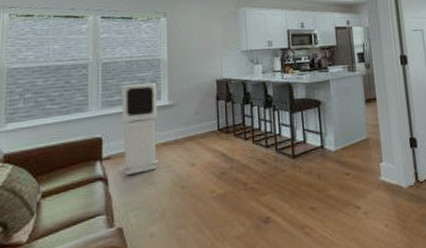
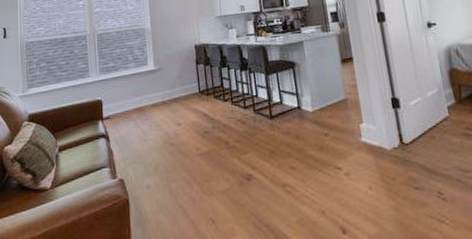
air purifier: present [121,83,158,175] -> none [114,50,149,133]

